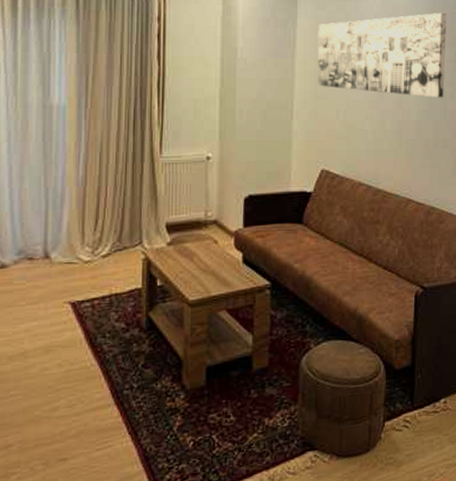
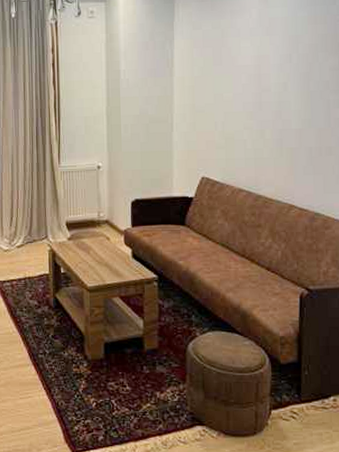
wall art: present [317,12,447,98] -> none [194,21,330,107]

